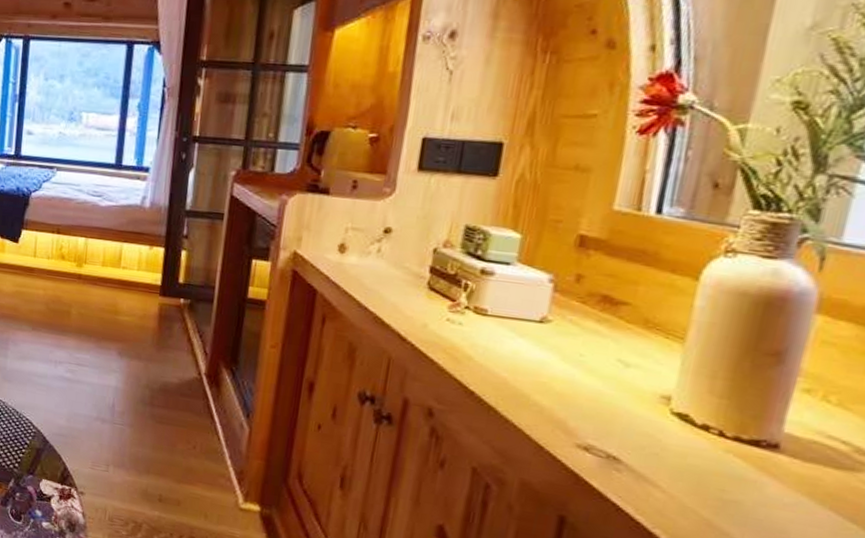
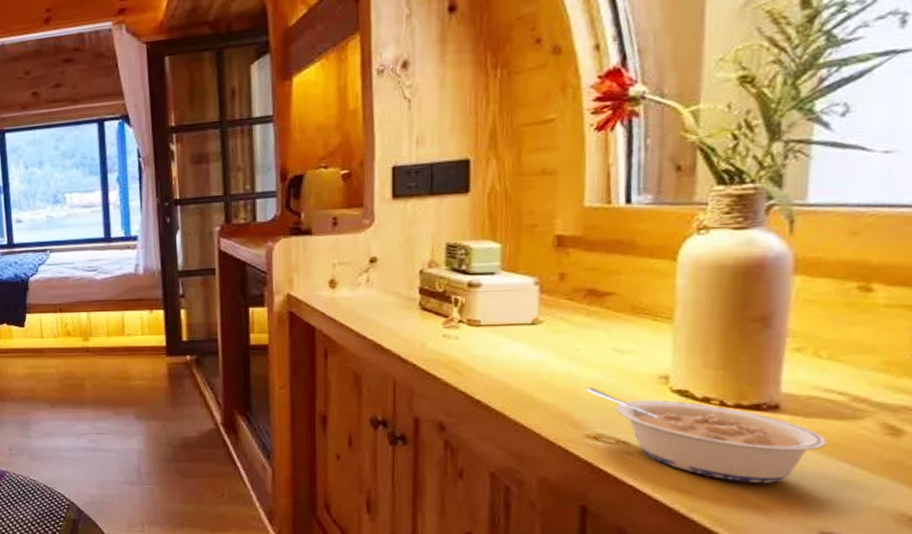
legume: none [585,396,822,524] -> present [587,388,827,483]

